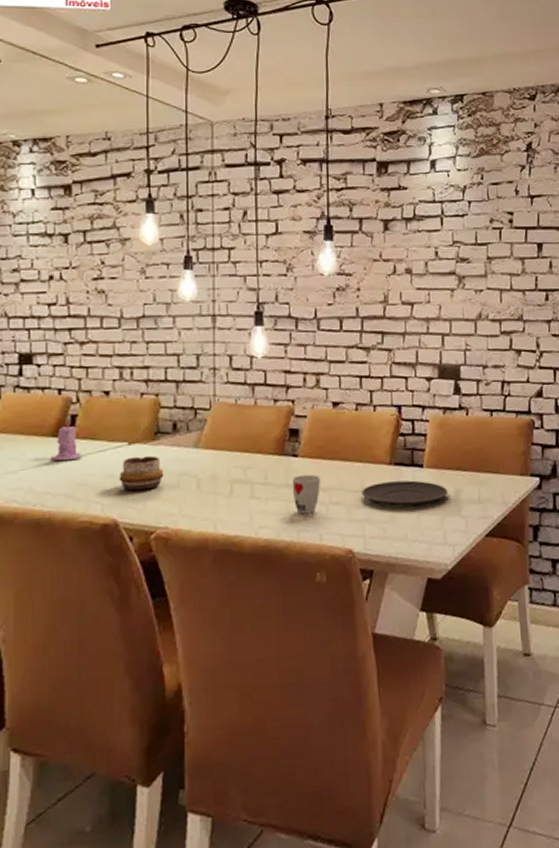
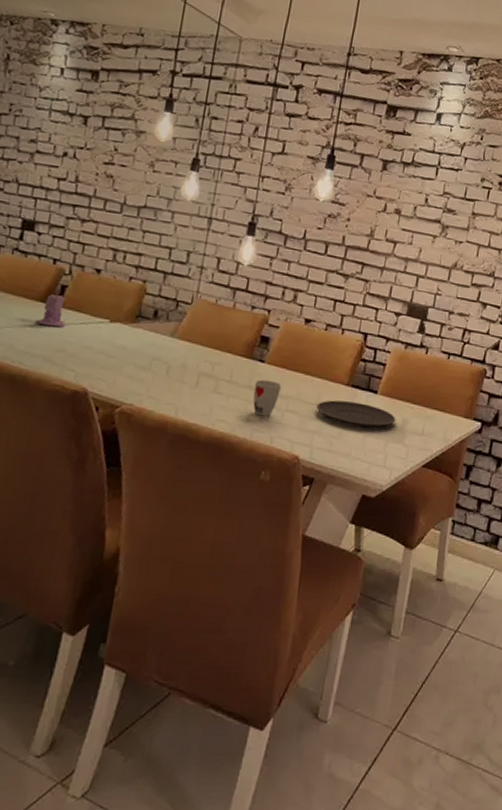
decorative bowl: present [119,455,164,491] -> none [95,334,139,367]

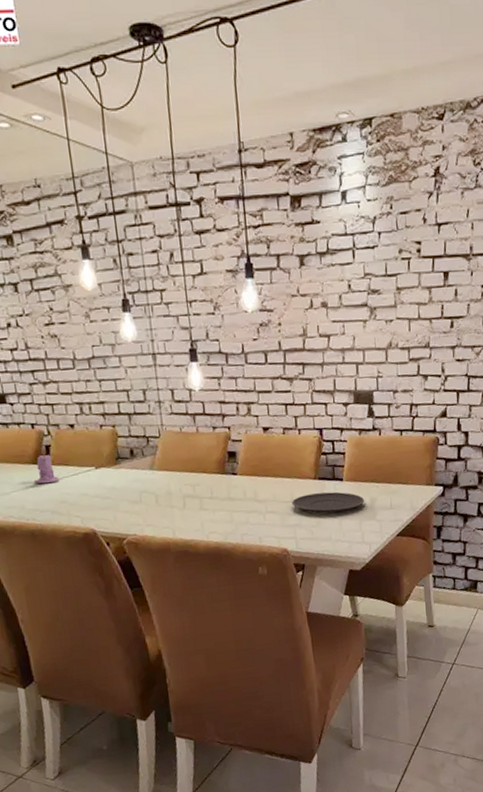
cup: present [253,379,281,417] -> none [233,489,258,522]

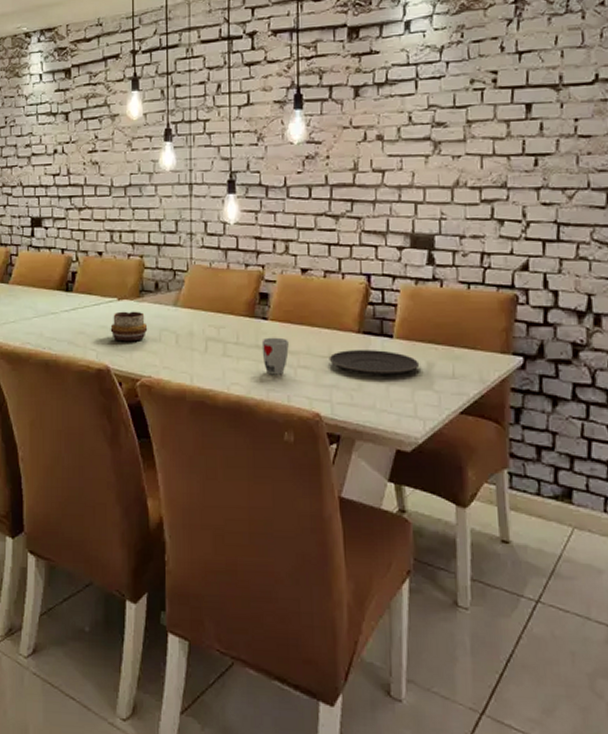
candle: present [34,451,60,484] -> none [57,278,81,312]
decorative bowl: none [91,477,128,506] -> present [110,311,148,342]
cup: none [233,489,258,522] -> present [261,337,289,375]

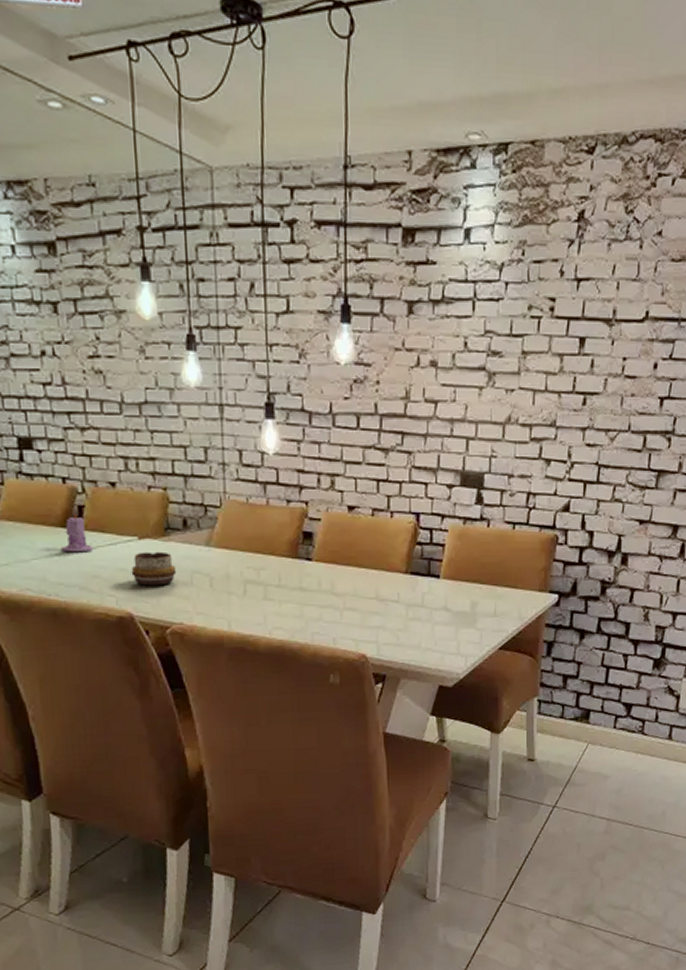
candle: none [57,278,81,312] -> present [61,513,93,553]
cup: present [261,337,289,375] -> none [305,579,335,618]
plate: present [329,350,420,375] -> none [375,590,464,615]

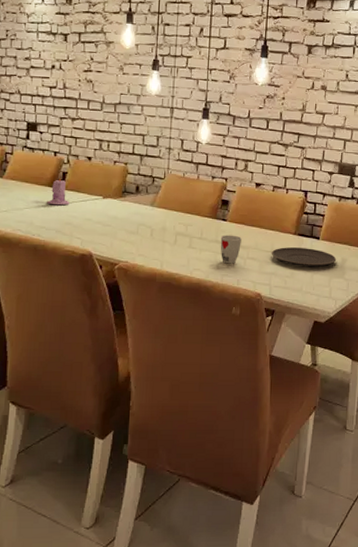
decorative bowl: present [131,551,177,586] -> none [94,207,128,233]
cup: none [305,579,335,618] -> present [220,235,241,264]
plate: none [375,590,464,615] -> present [271,247,337,267]

